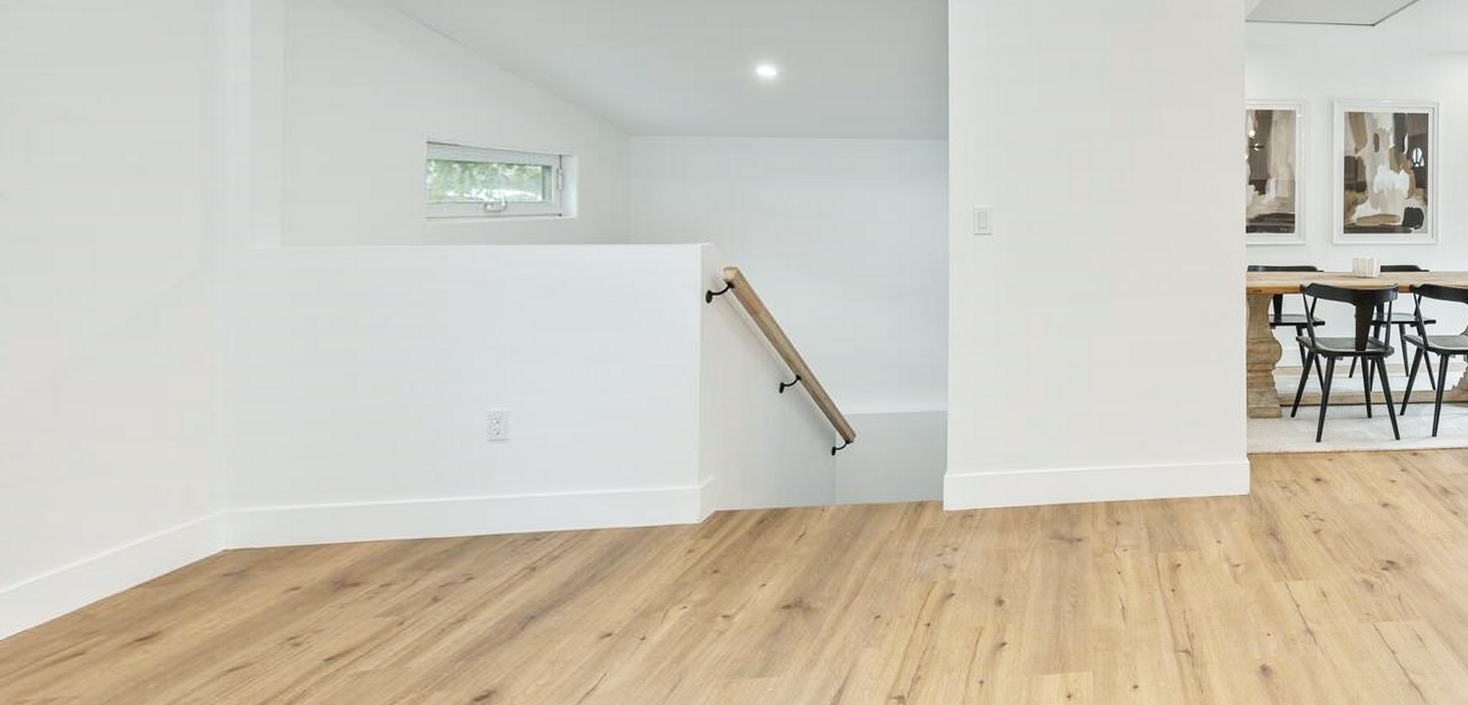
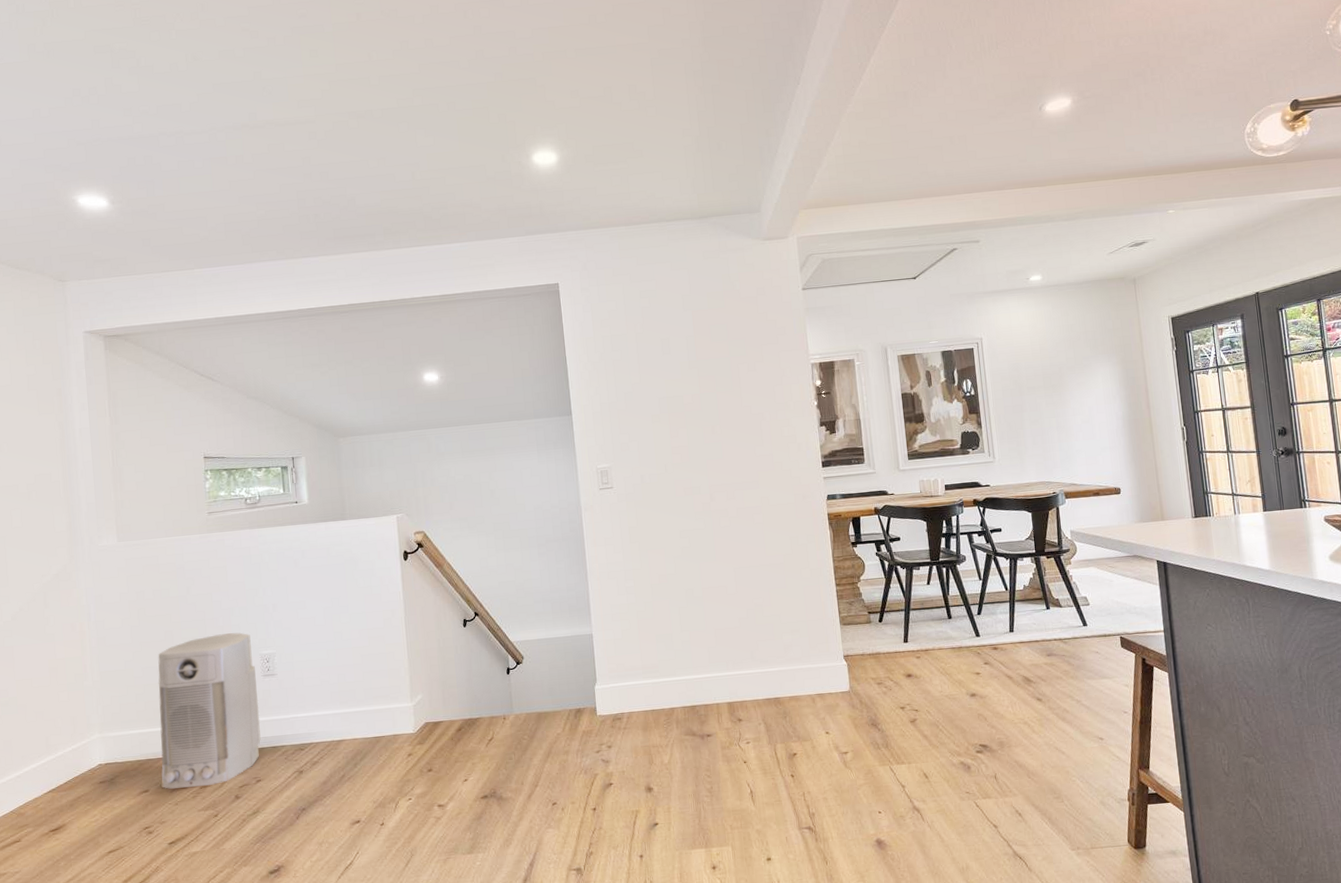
air purifier: none [321,381,480,587] -> present [158,632,261,789]

